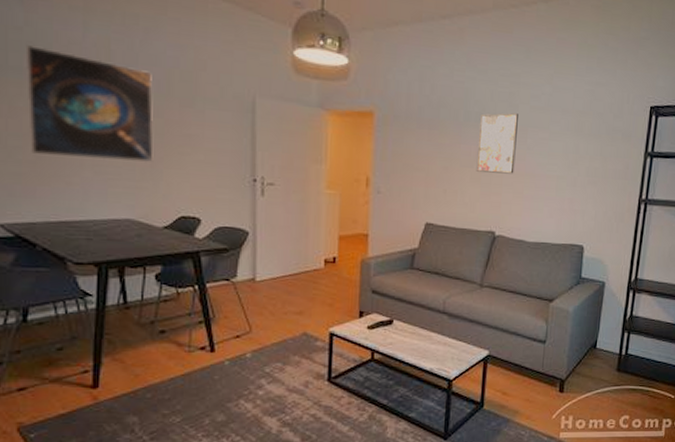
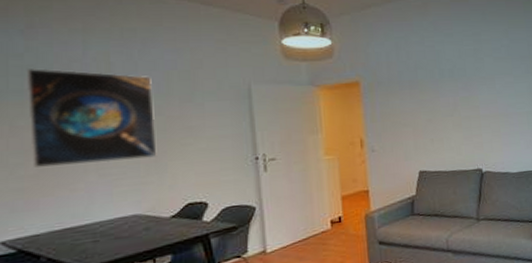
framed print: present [476,112,518,174] -> none [452,64,490,119]

